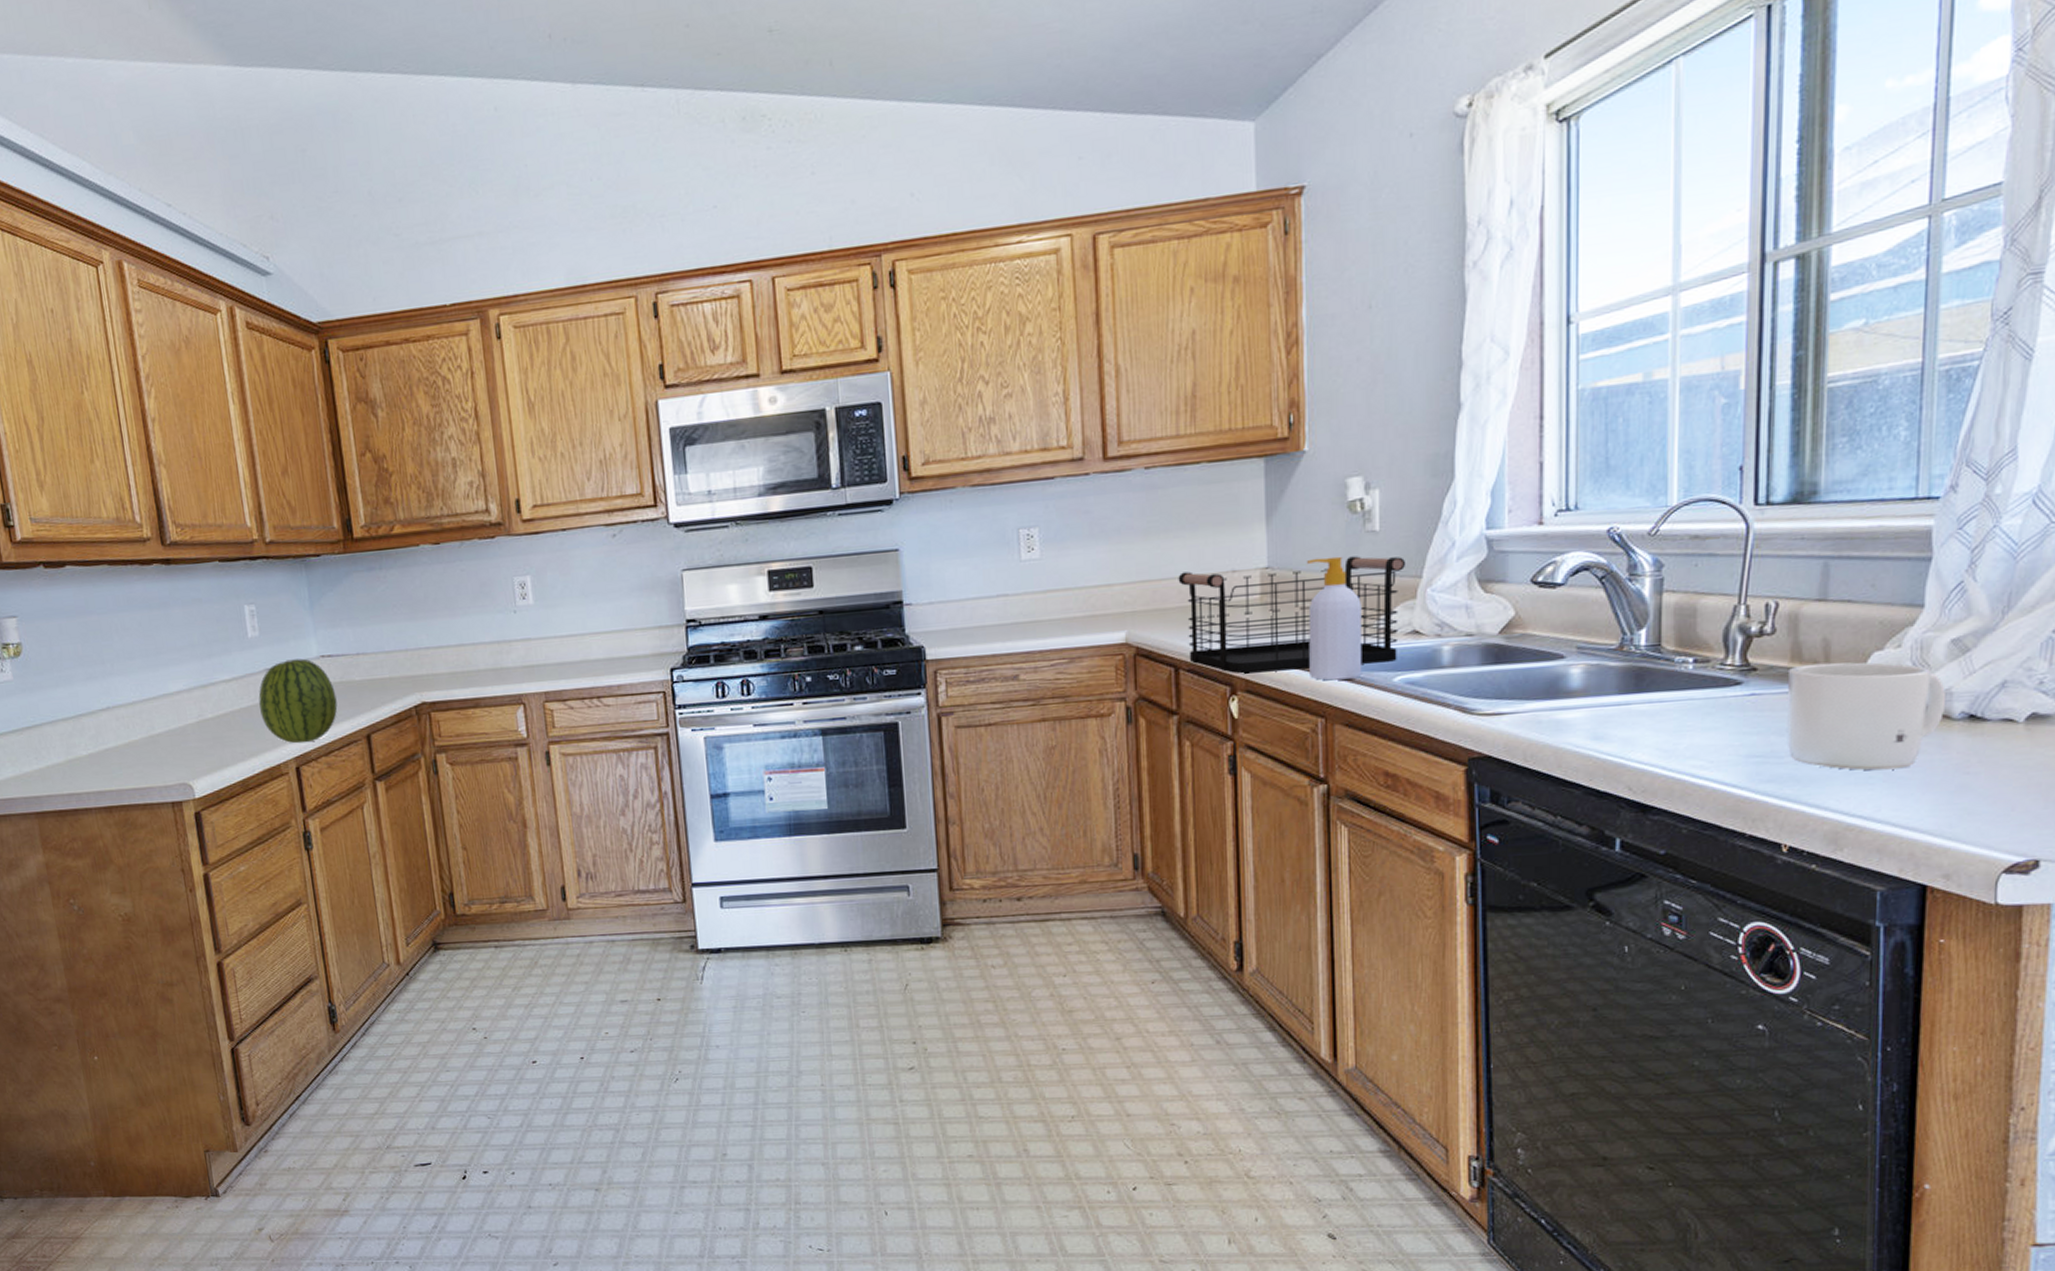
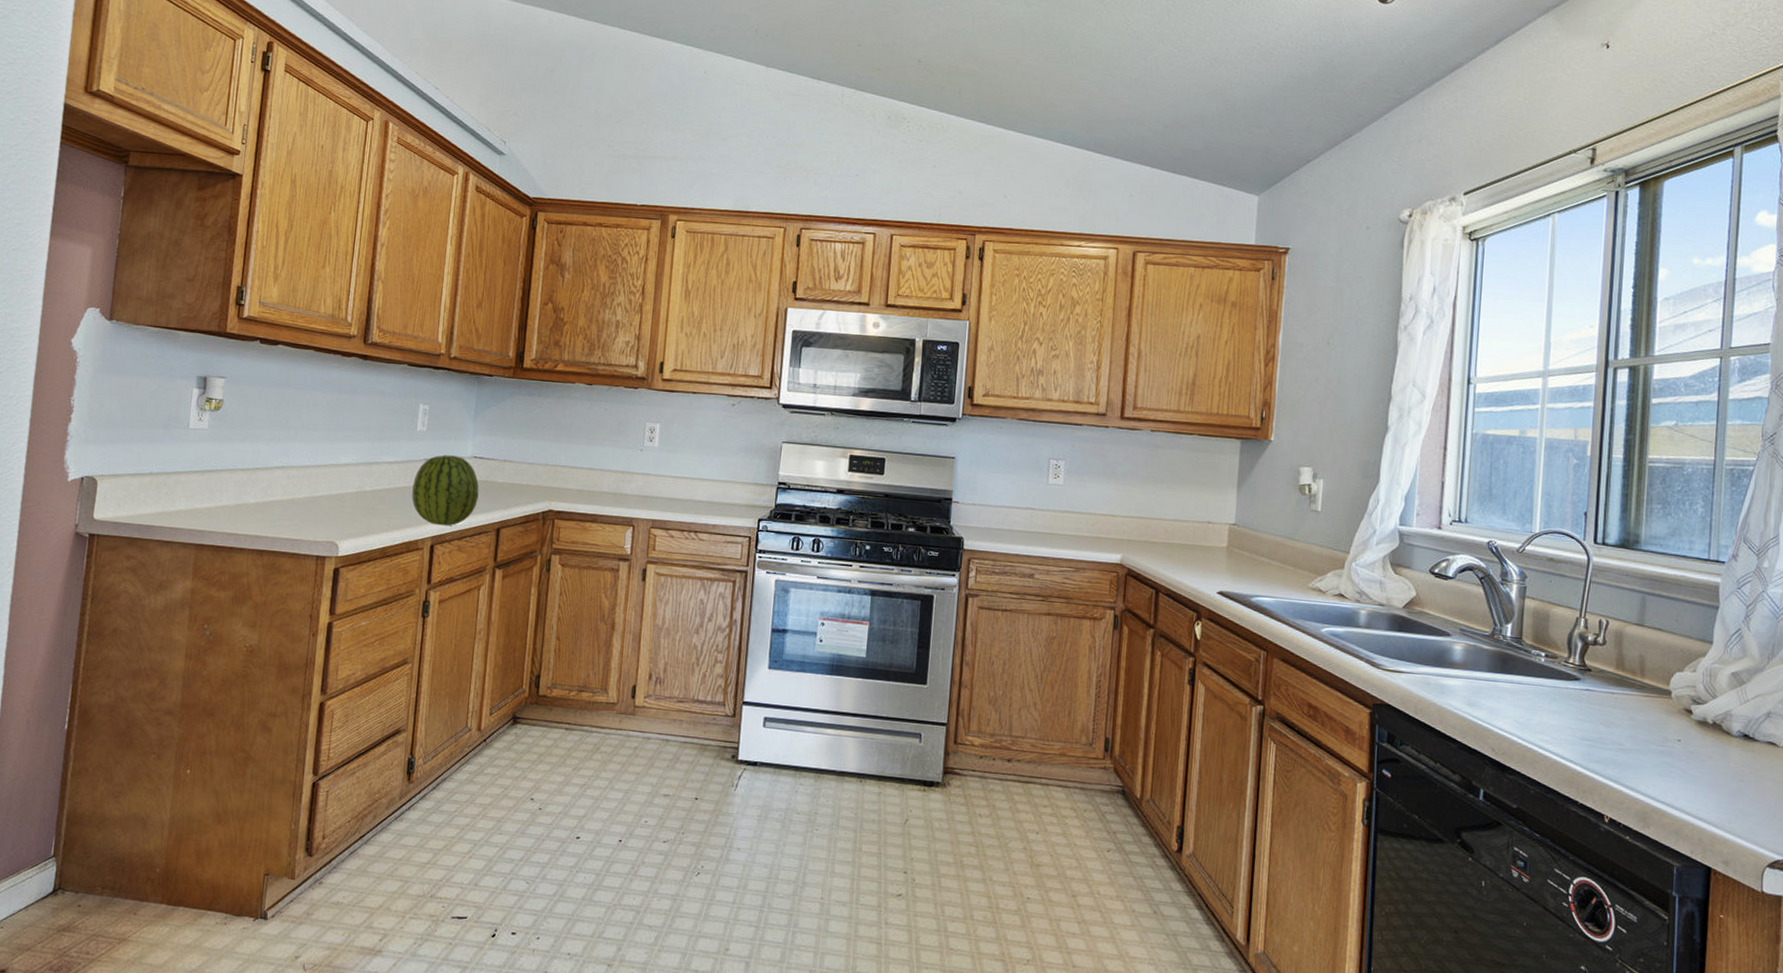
dish rack: present [1178,556,1406,674] -> none [1166,516,1339,616]
soap bottle: present [1307,556,1362,681] -> none [1258,523,1303,624]
mug: present [1786,662,1947,771] -> none [1611,673,1728,769]

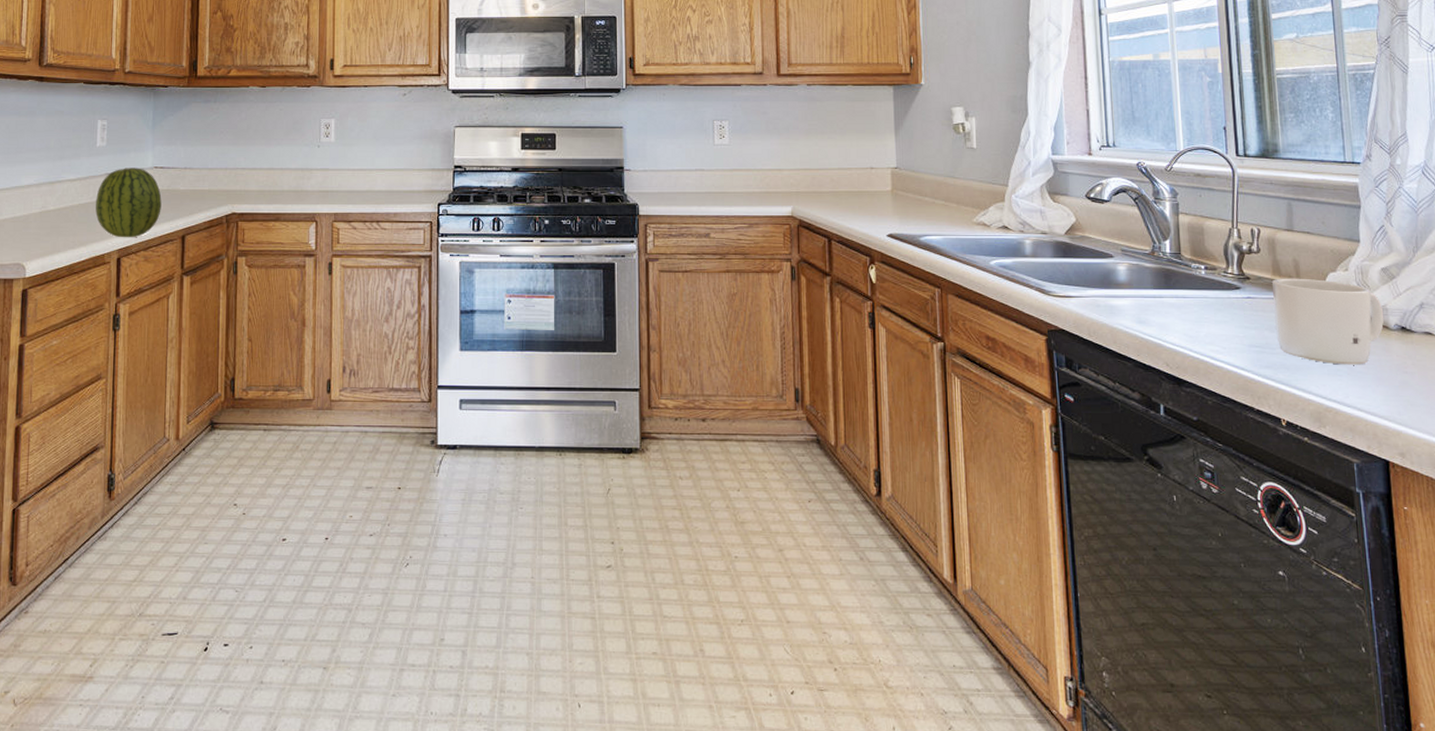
mug: none [1611,673,1728,769] -> present [1271,278,1385,365]

